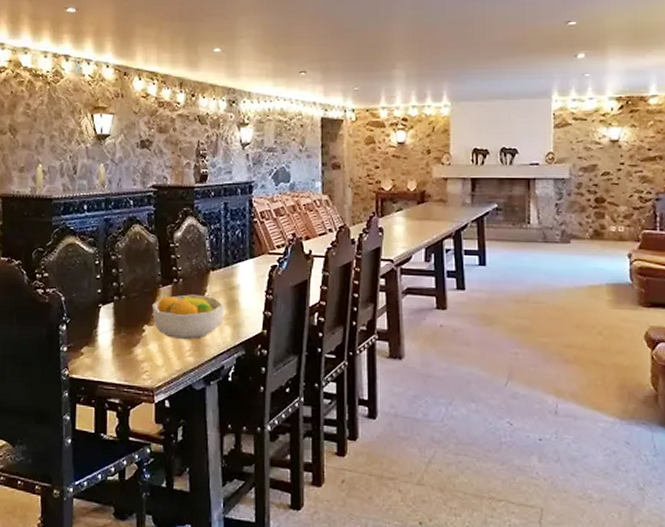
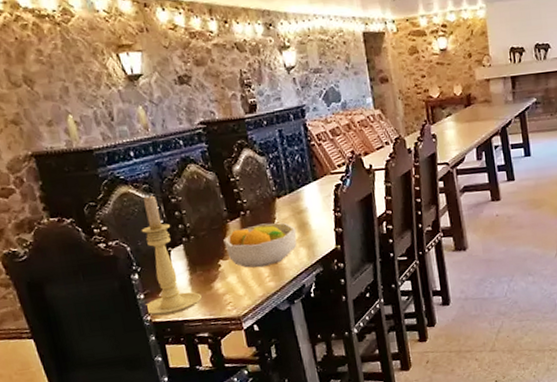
candle holder: none [66,249,120,372] -> present [141,195,202,316]

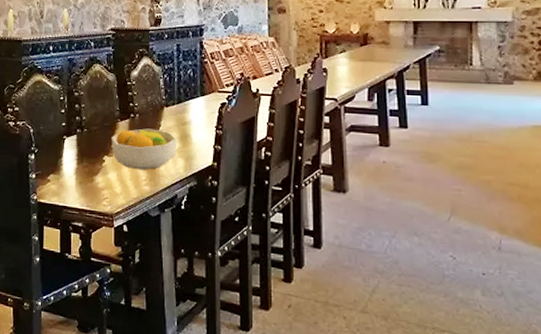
candle holder: present [141,195,202,316] -> none [35,86,83,198]

